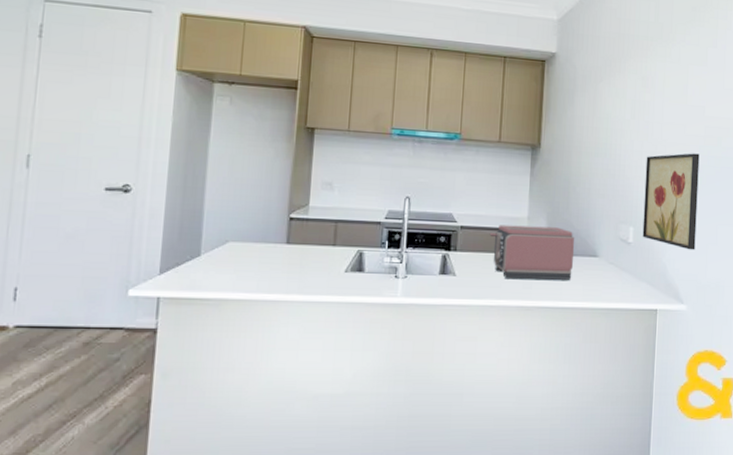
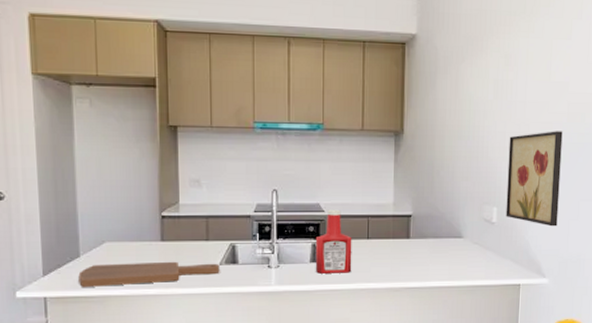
cutting board: none [196,264,345,289] -> present [78,261,220,287]
ketchup bottle: none [444,220,484,288] -> present [315,209,352,274]
toaster: present [489,225,575,280] -> none [356,212,440,264]

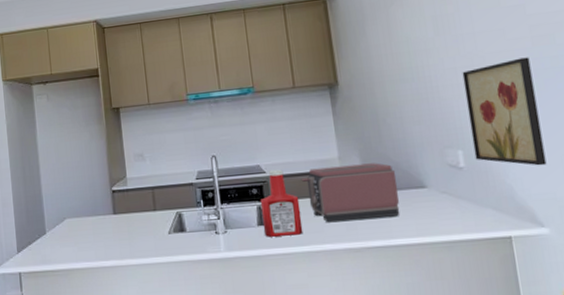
cutting board: present [78,261,220,287] -> none [46,232,169,262]
toaster: none [356,212,440,264] -> present [301,163,400,223]

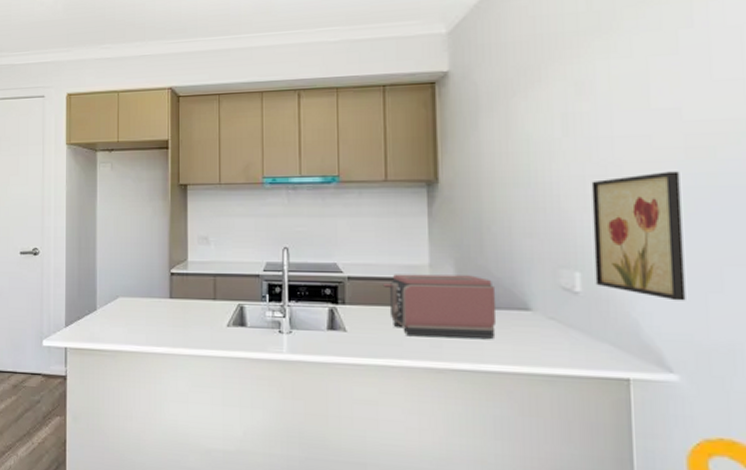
ketchup bottle: present [260,169,303,237] -> none [333,270,379,346]

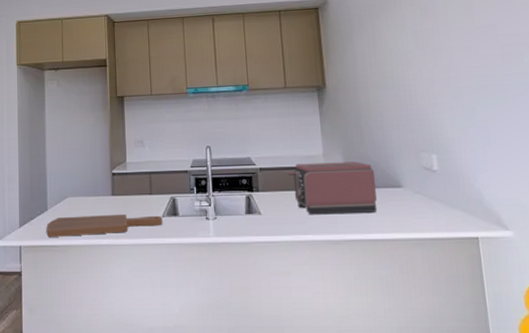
cutting board: none [94,318,227,341] -> present [46,214,163,237]
wall art: present [591,171,686,301] -> none [438,73,512,173]

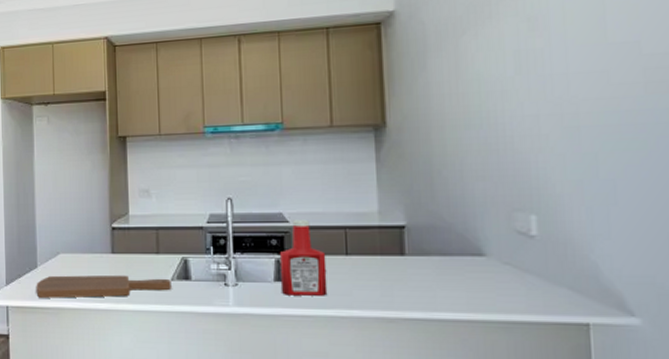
ketchup bottle: none [249,162,288,225] -> present [279,219,328,296]
toaster: present [287,161,378,215] -> none [330,221,450,286]

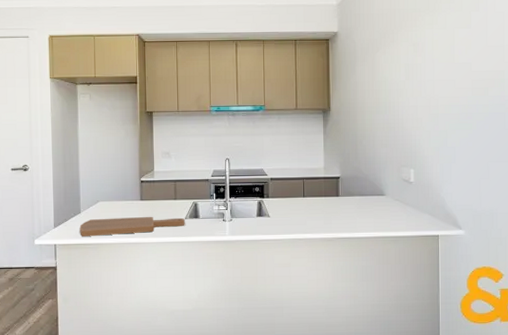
ketchup bottle: present [279,219,328,296] -> none [260,173,291,226]

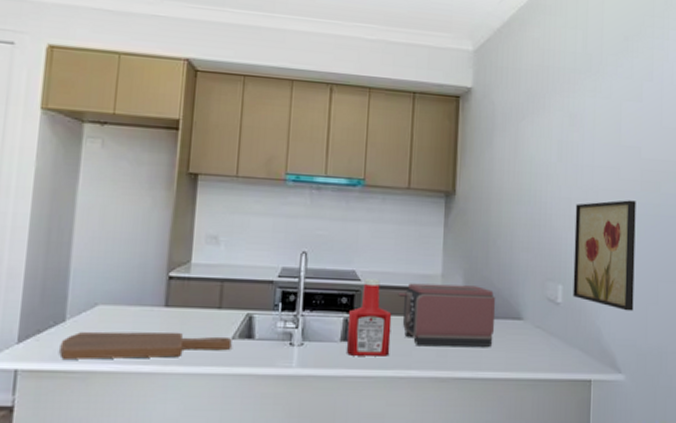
ketchup bottle: none [260,173,291,226] -> present [346,278,392,356]
toaster: none [294,174,365,218] -> present [397,283,496,347]
wall art: none [421,103,470,185] -> present [573,200,636,311]

